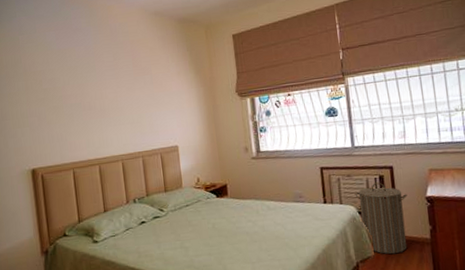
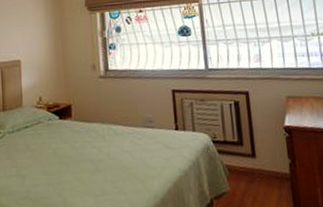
laundry hamper: present [354,182,408,255] -> none [208,109,266,191]

